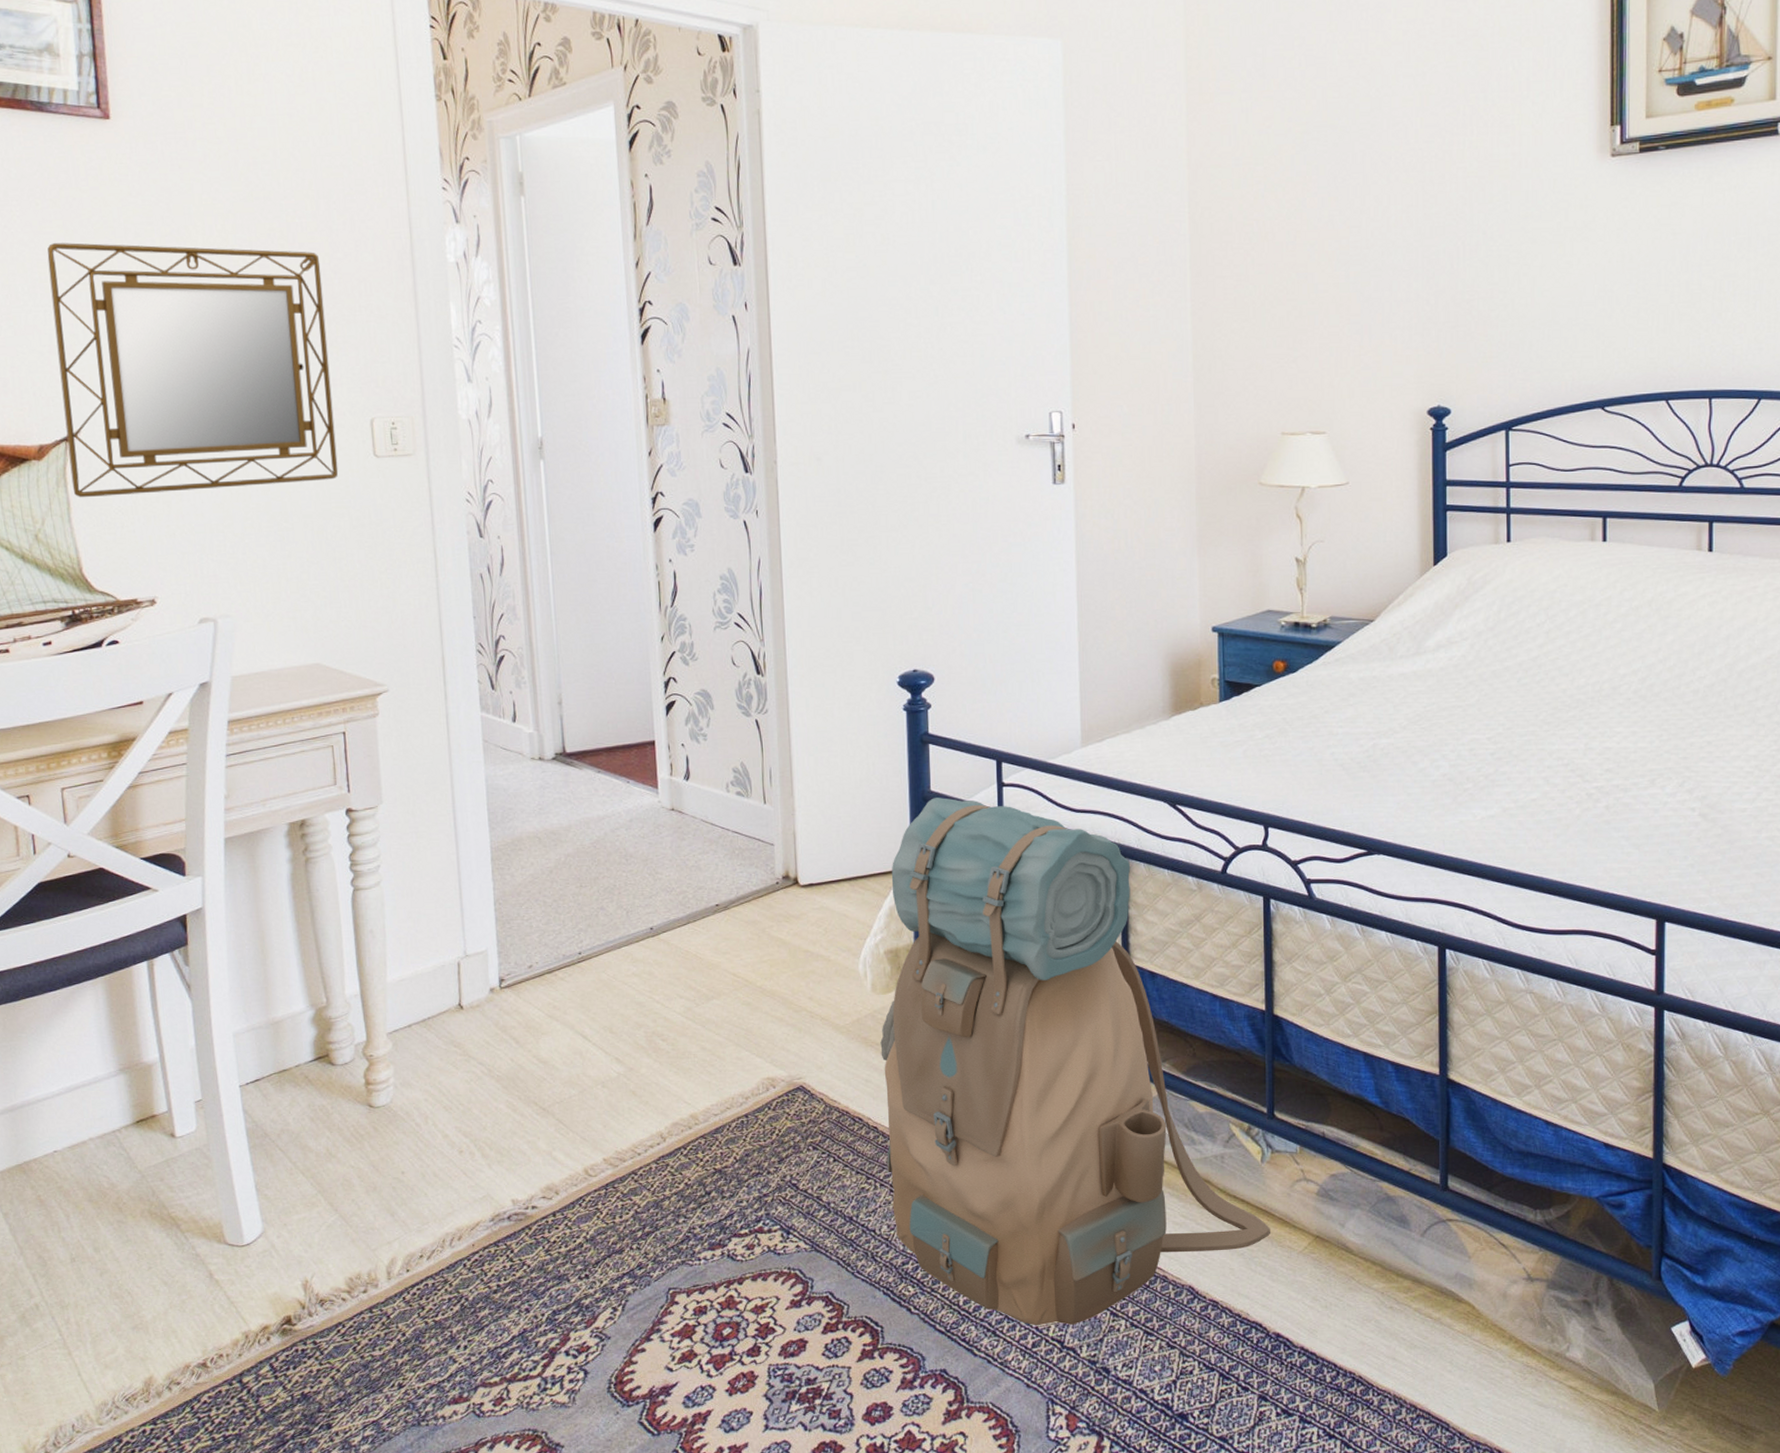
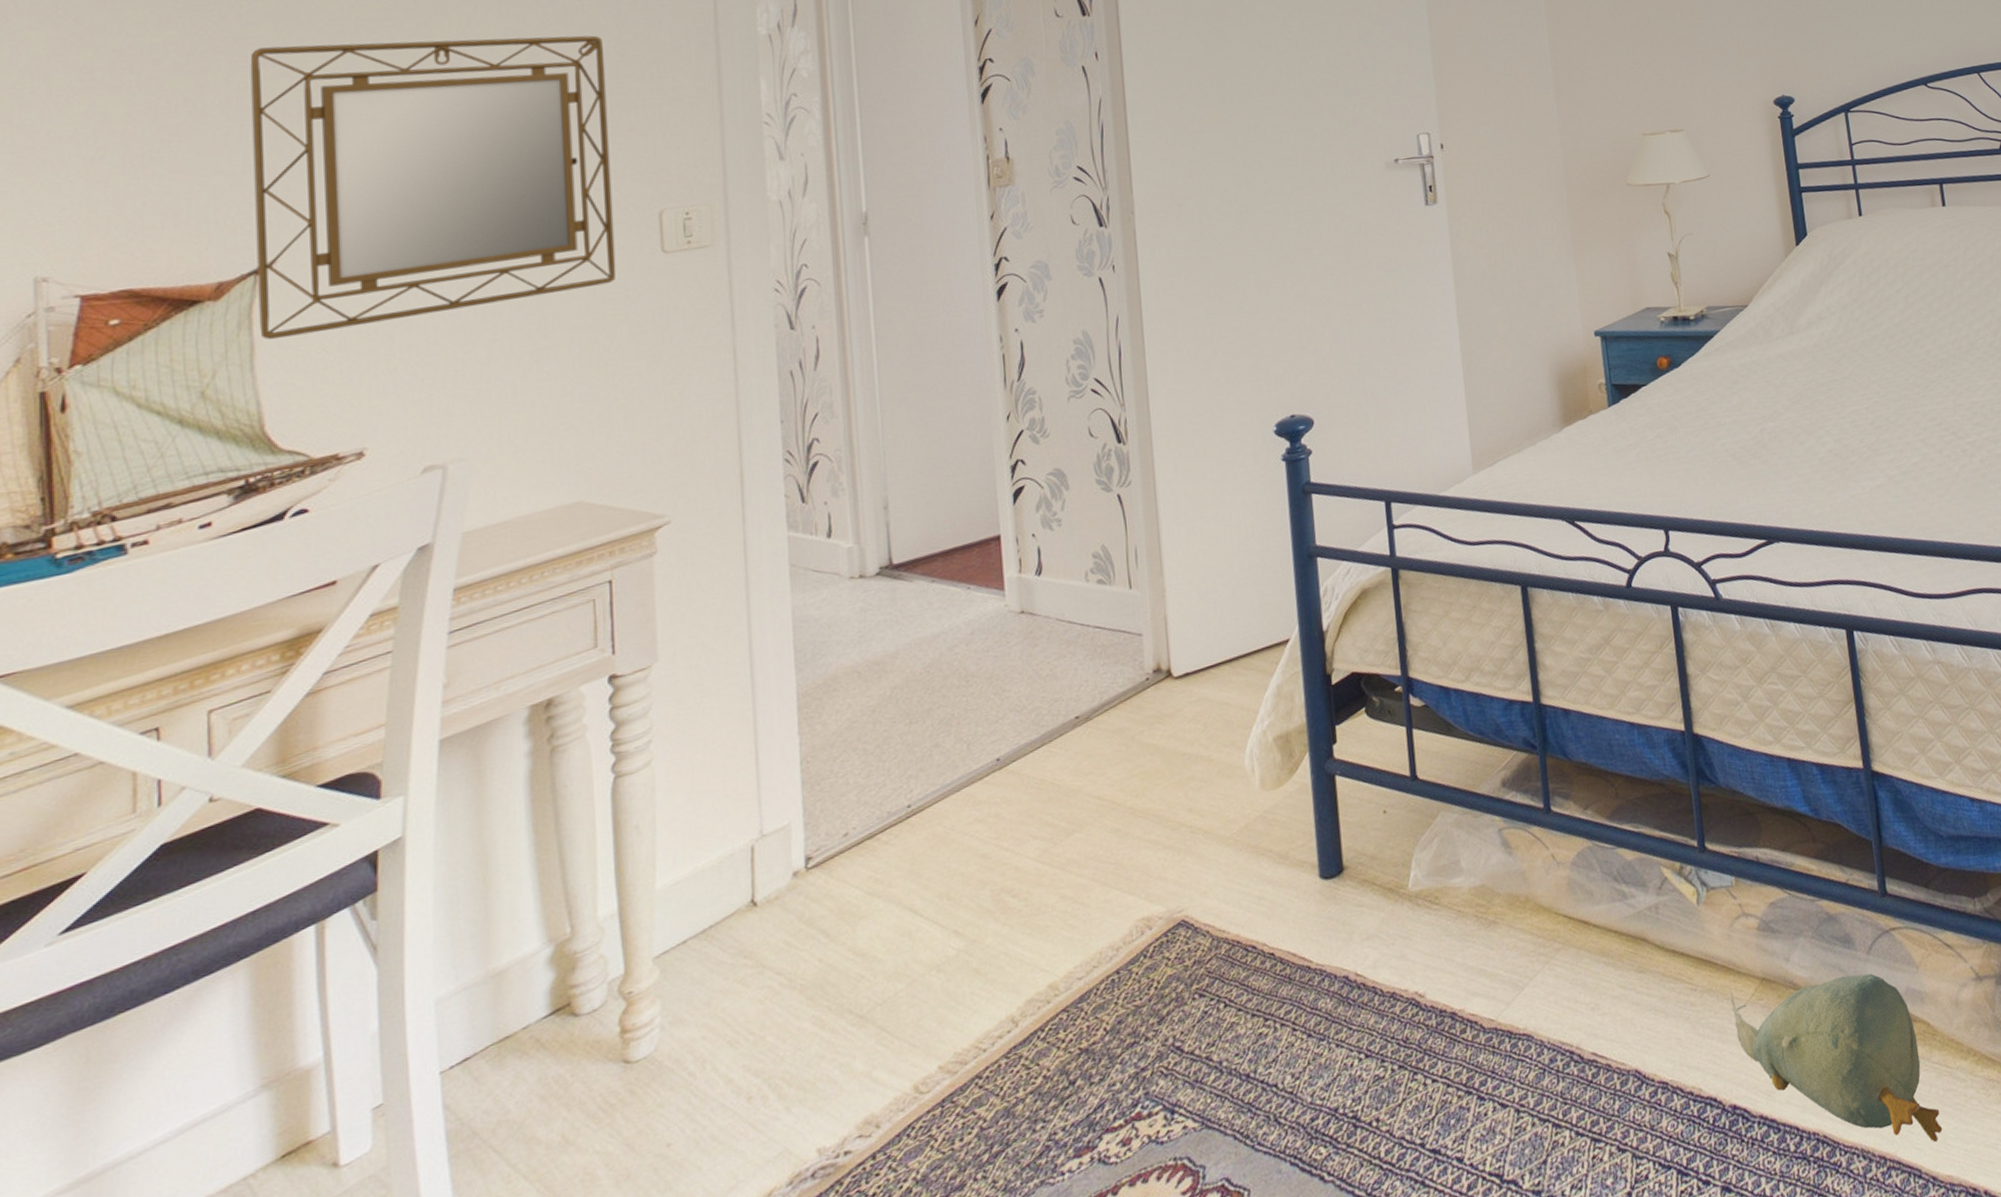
backpack: present [880,797,1270,1326] -> none [1273,548,1715,1163]
plush toy: none [1284,1241,1474,1405] -> present [1730,973,1942,1142]

